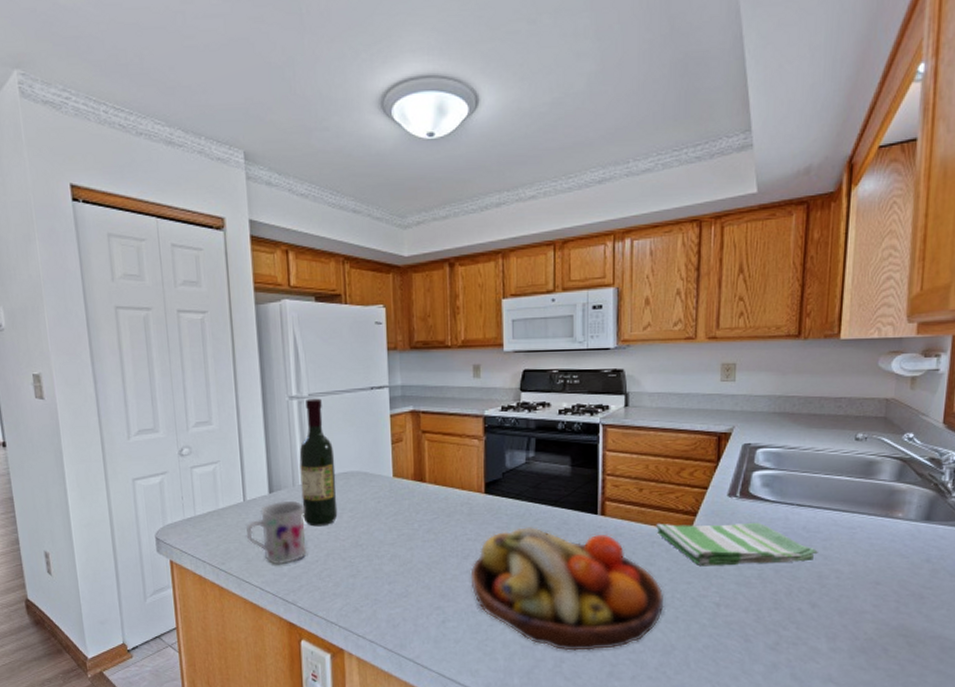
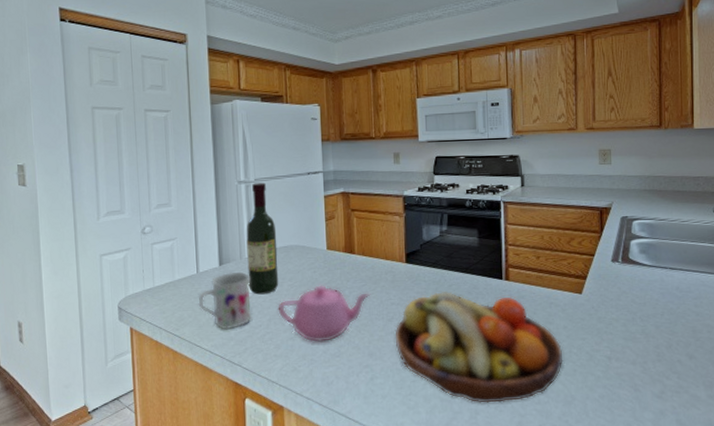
teapot: none [335,515,444,581] -> present [276,284,371,343]
dish towel: present [656,522,818,566] -> none [553,284,691,324]

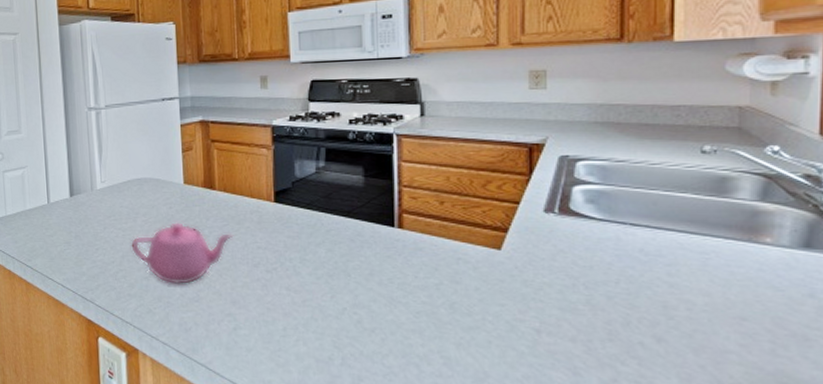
mug: present [198,272,251,329] -> none [49,203,104,263]
wine bottle: present [246,182,279,295] -> none [97,109,132,229]
fruit bowl: present [394,291,563,403] -> none [261,237,474,371]

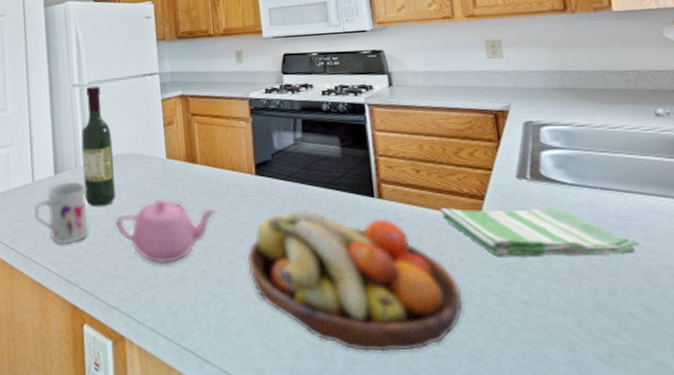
mug: none [49,203,104,263] -> present [34,181,88,244]
wine bottle: none [97,109,132,229] -> present [81,85,116,207]
fruit bowl: none [261,237,474,371] -> present [247,210,464,352]
dish towel: none [461,238,661,289] -> present [440,207,639,258]

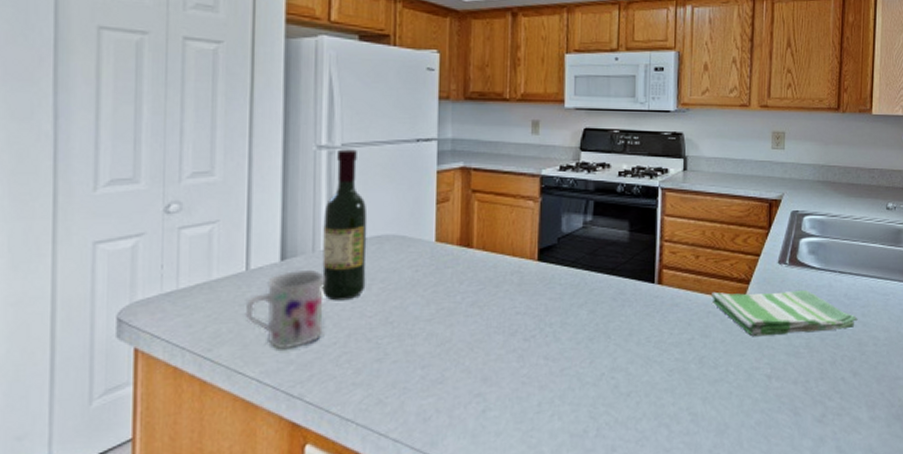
teapot: present [114,197,218,265] -> none [360,286,490,366]
fruit bowl: present [247,210,464,352] -> none [517,298,719,438]

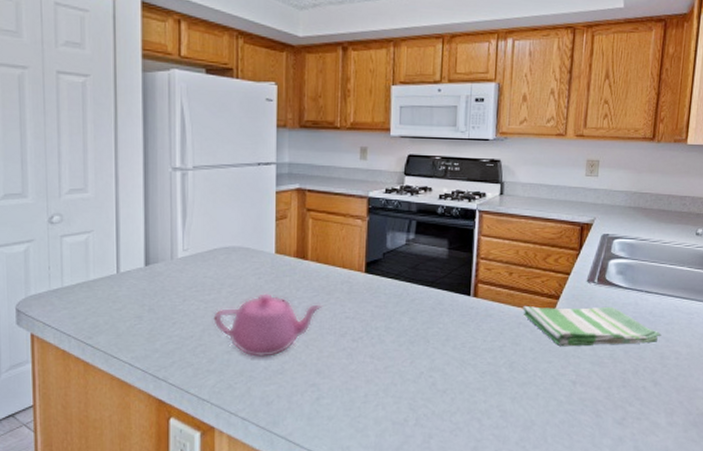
mug: present [245,269,324,349] -> none [117,273,181,339]
wine bottle: present [322,149,368,301] -> none [179,171,217,301]
teapot: none [360,286,490,366] -> present [212,292,323,358]

